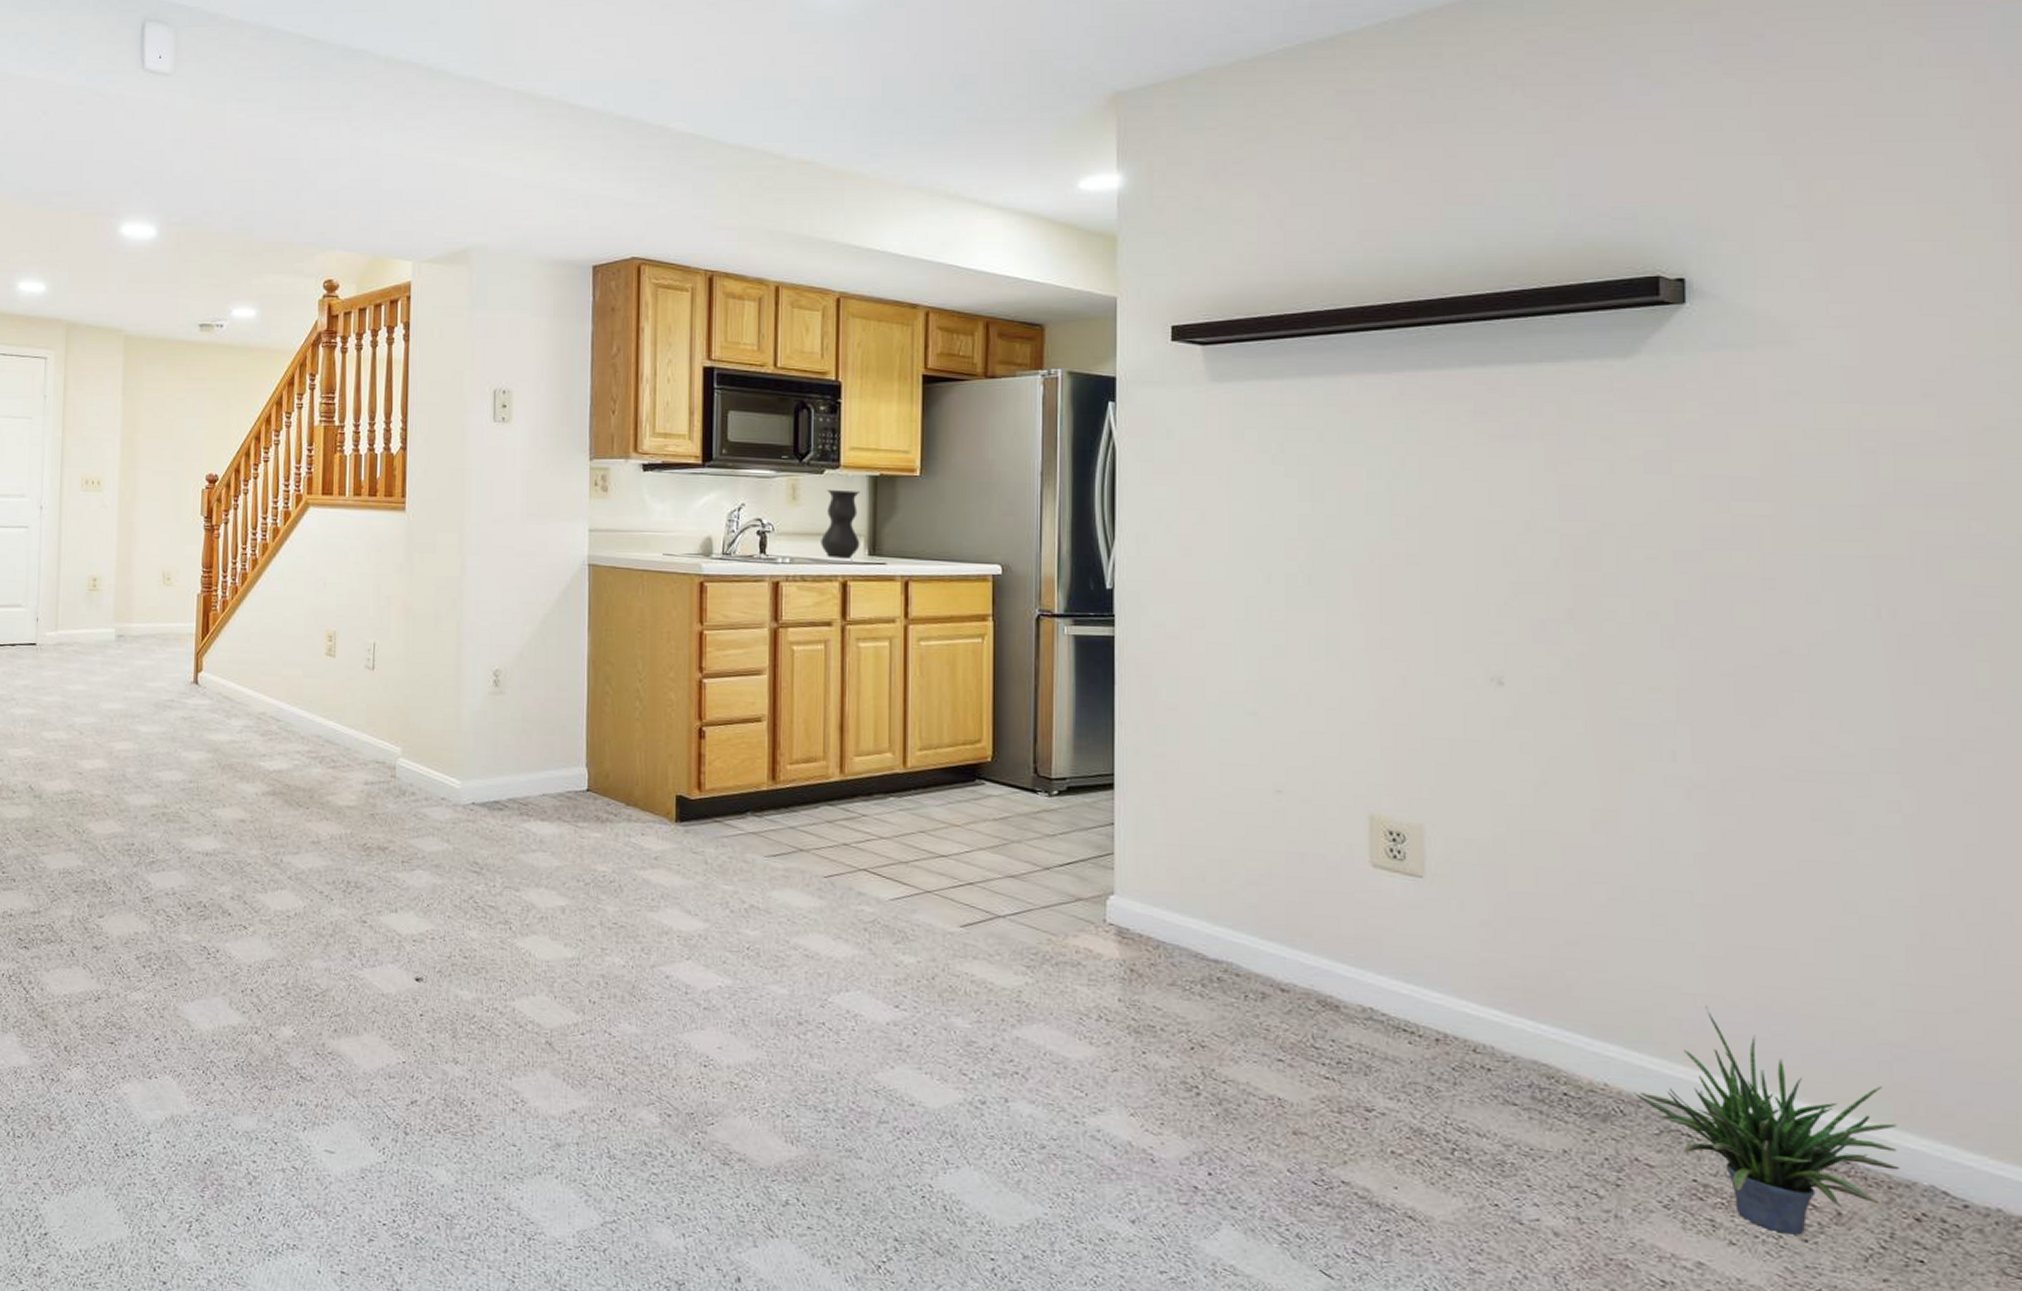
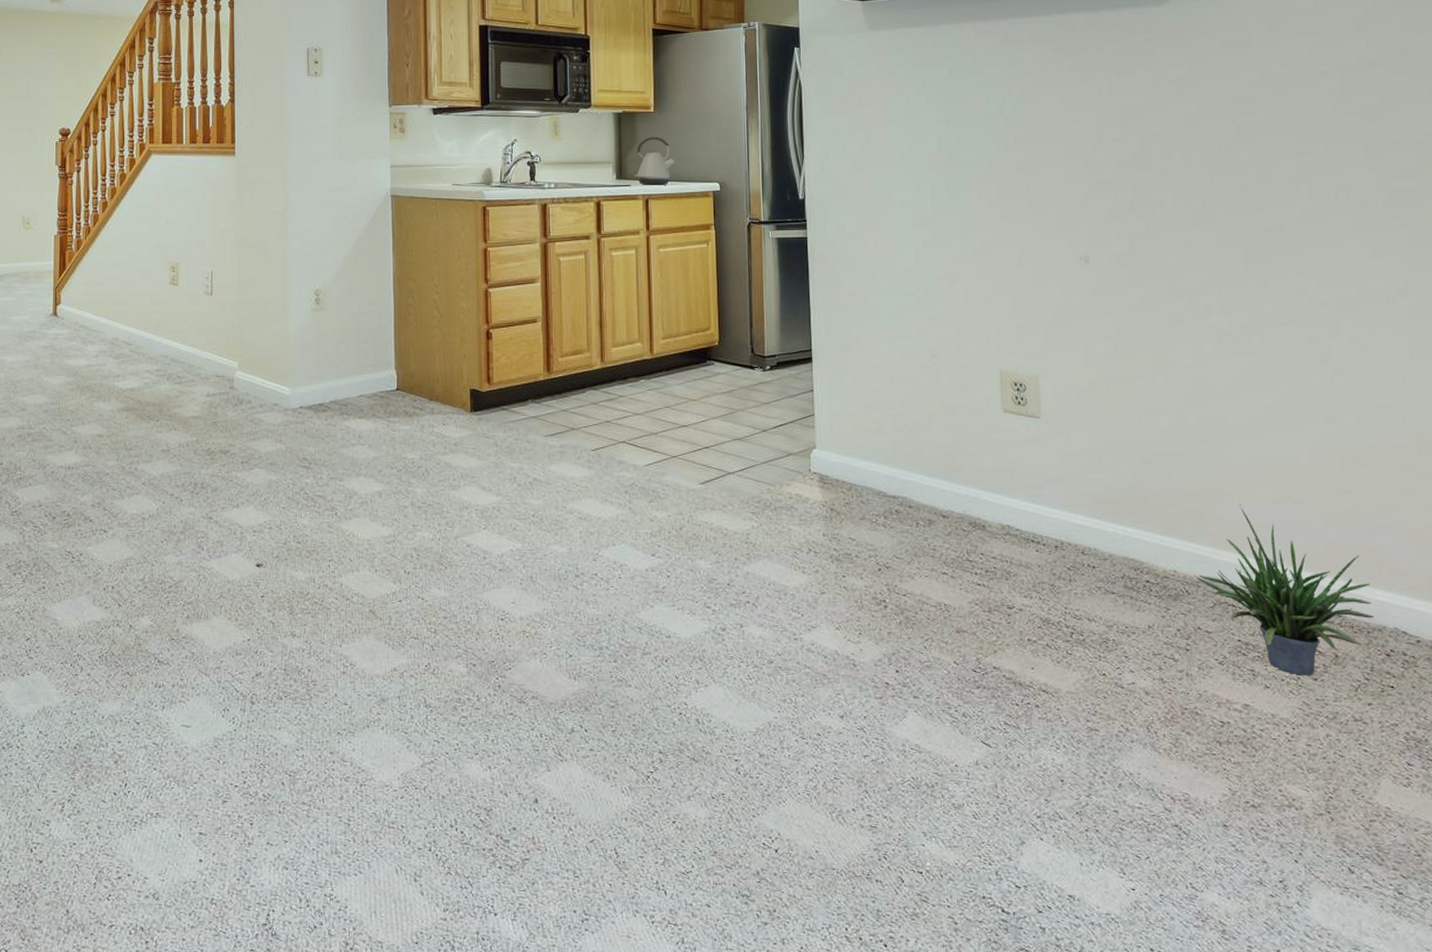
vase: present [821,490,861,559] -> none [578,126,610,183]
kettle: none [891,505,946,565] -> present [633,136,676,185]

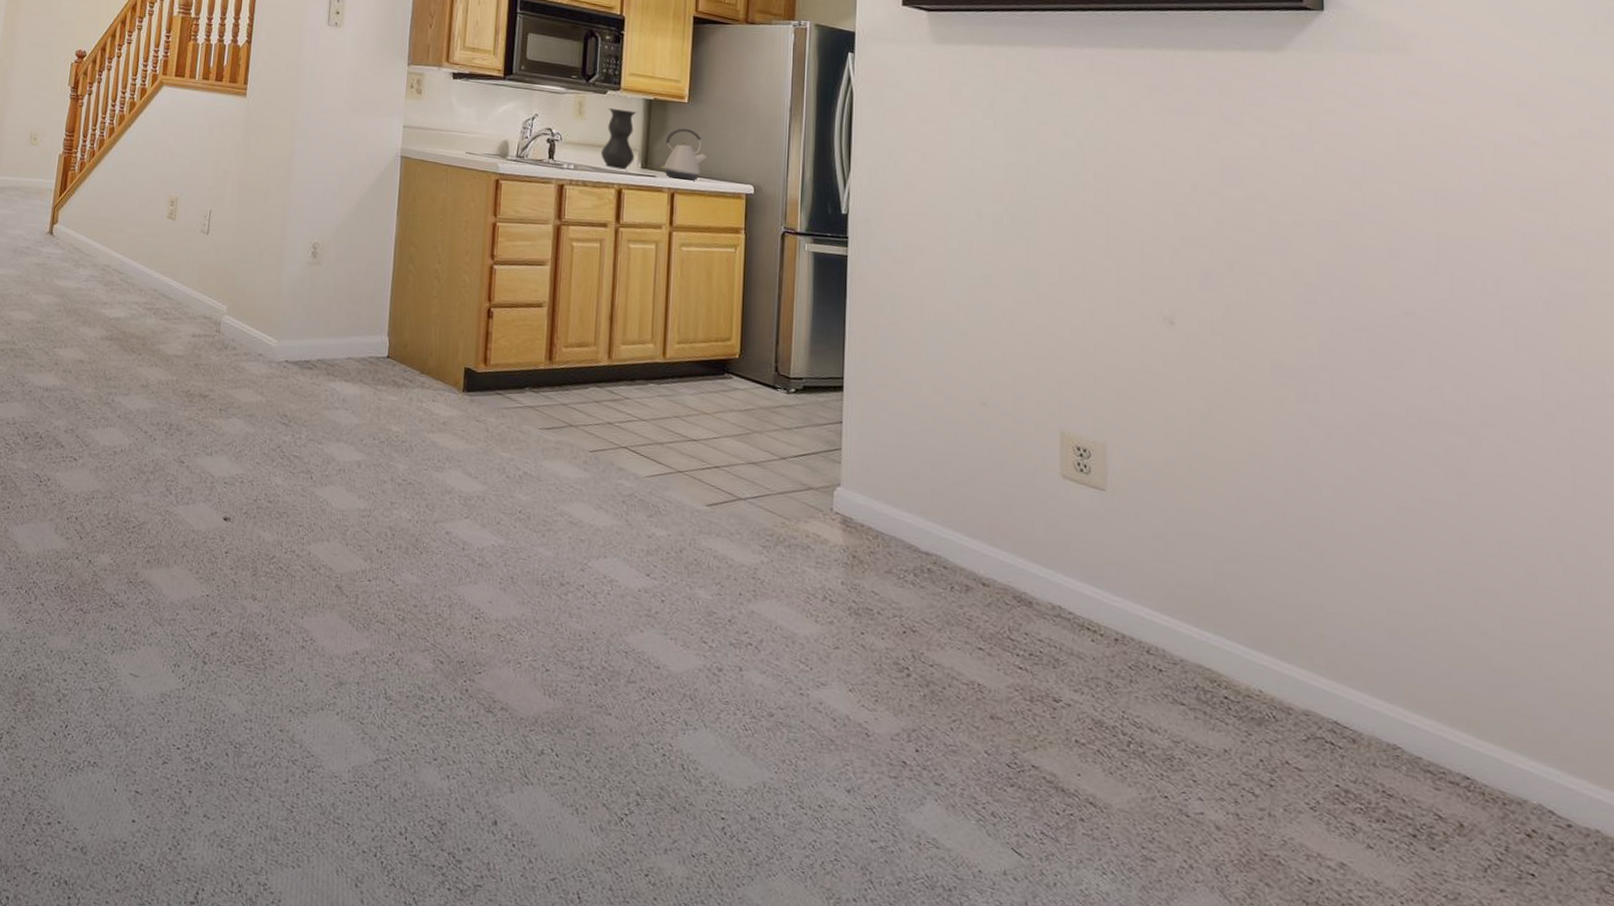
vase: none [578,126,610,183] -> present [601,108,637,170]
potted plant: present [1194,503,1374,676] -> none [1284,624,1512,843]

